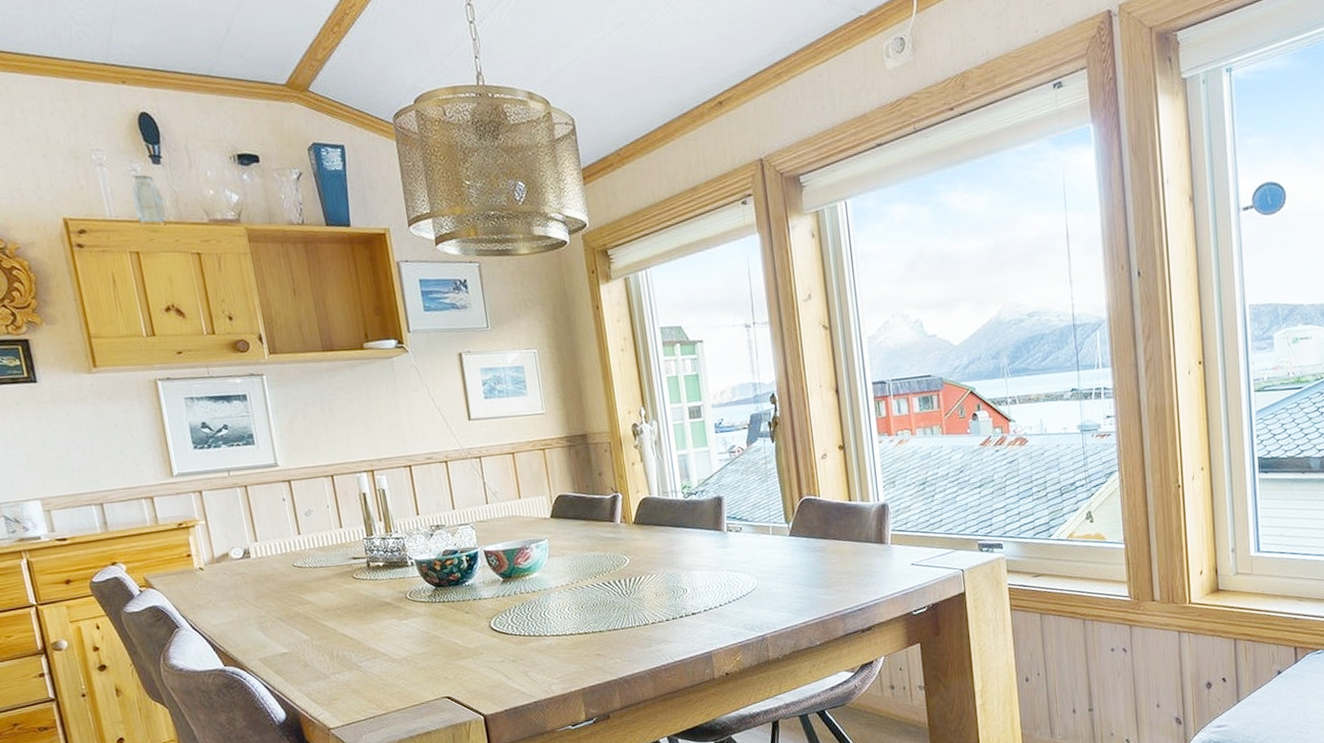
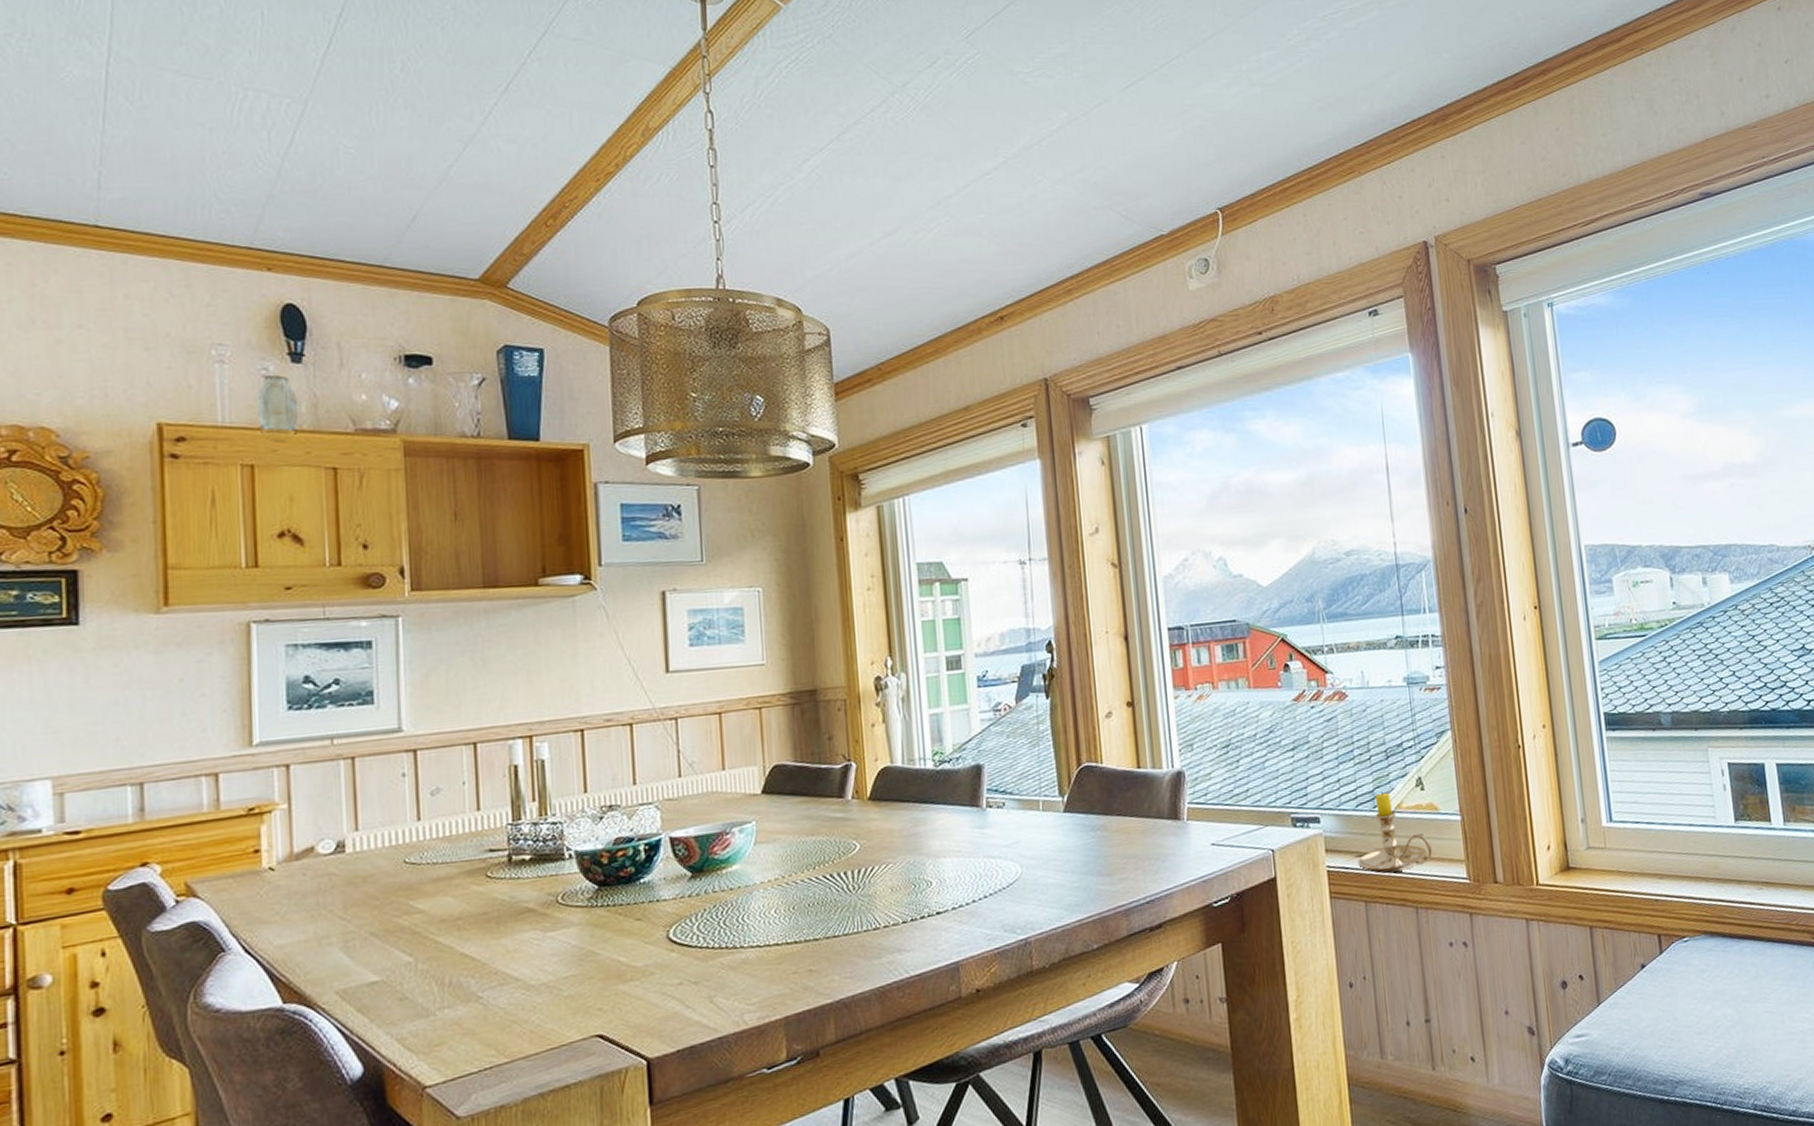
candlestick: none [1034,523,1099,592] -> present [1358,791,1432,874]

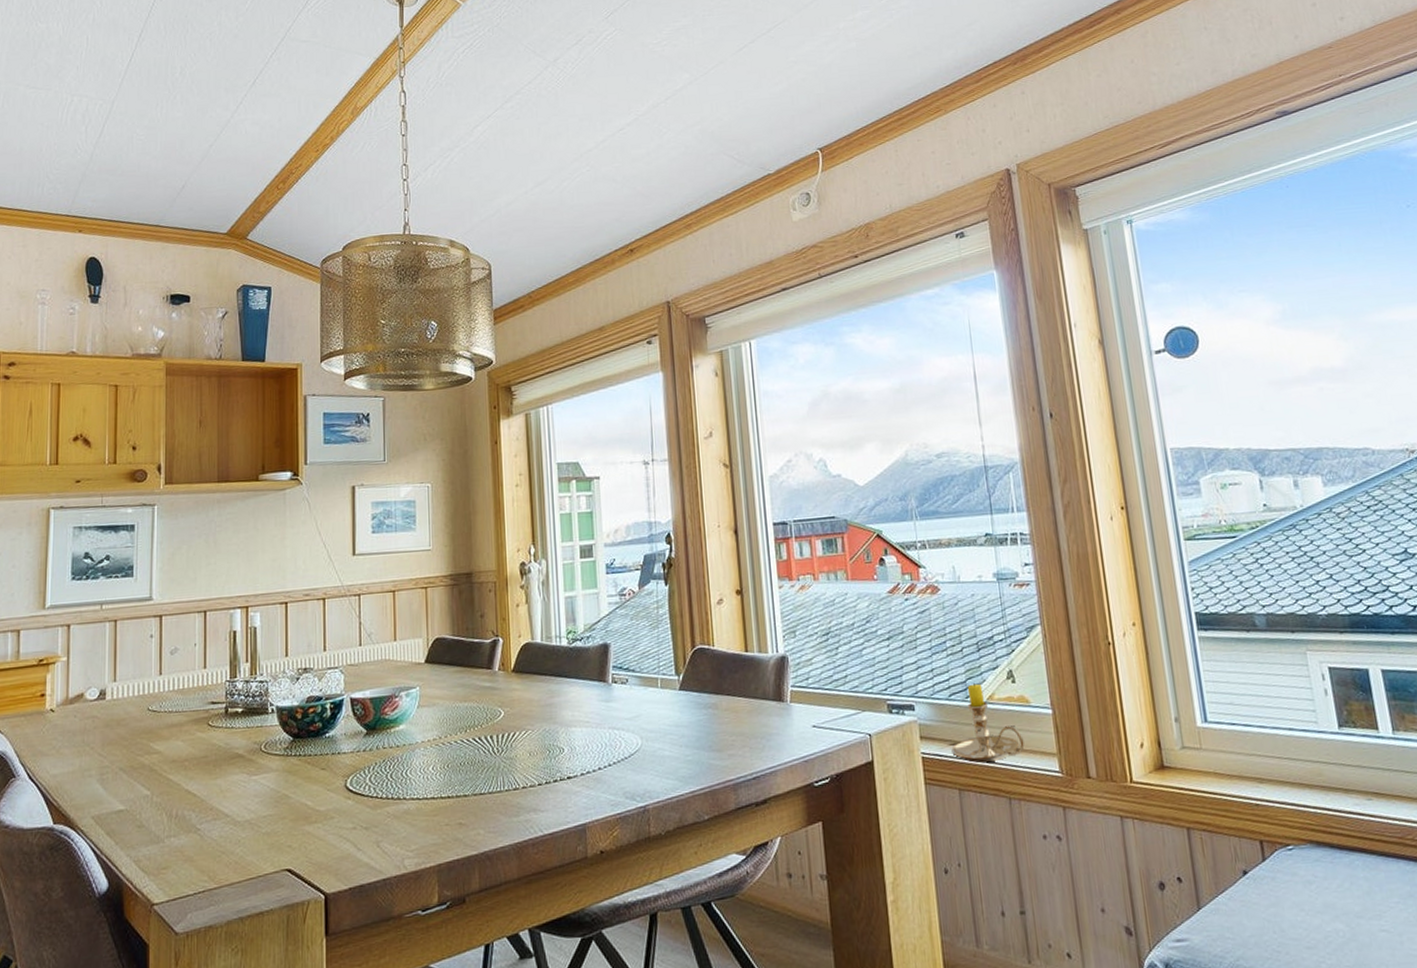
vase: present [256,375,298,443] -> none [64,313,93,366]

